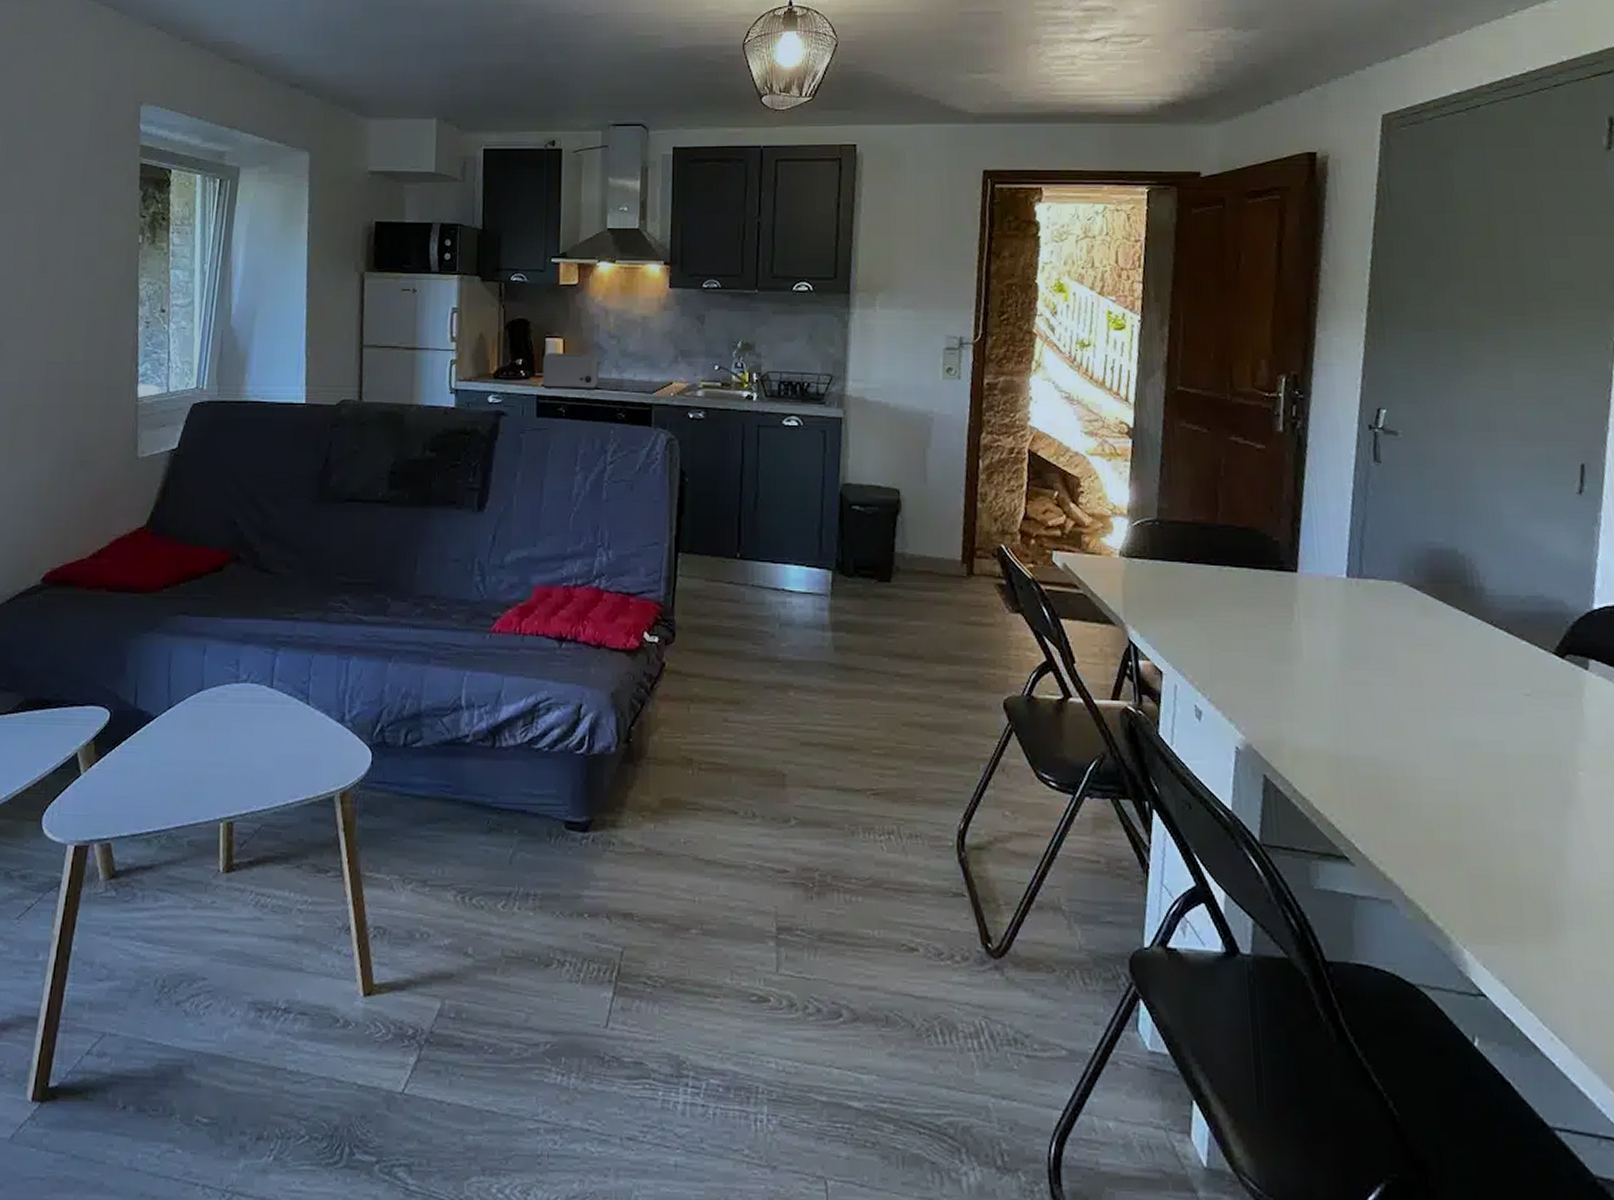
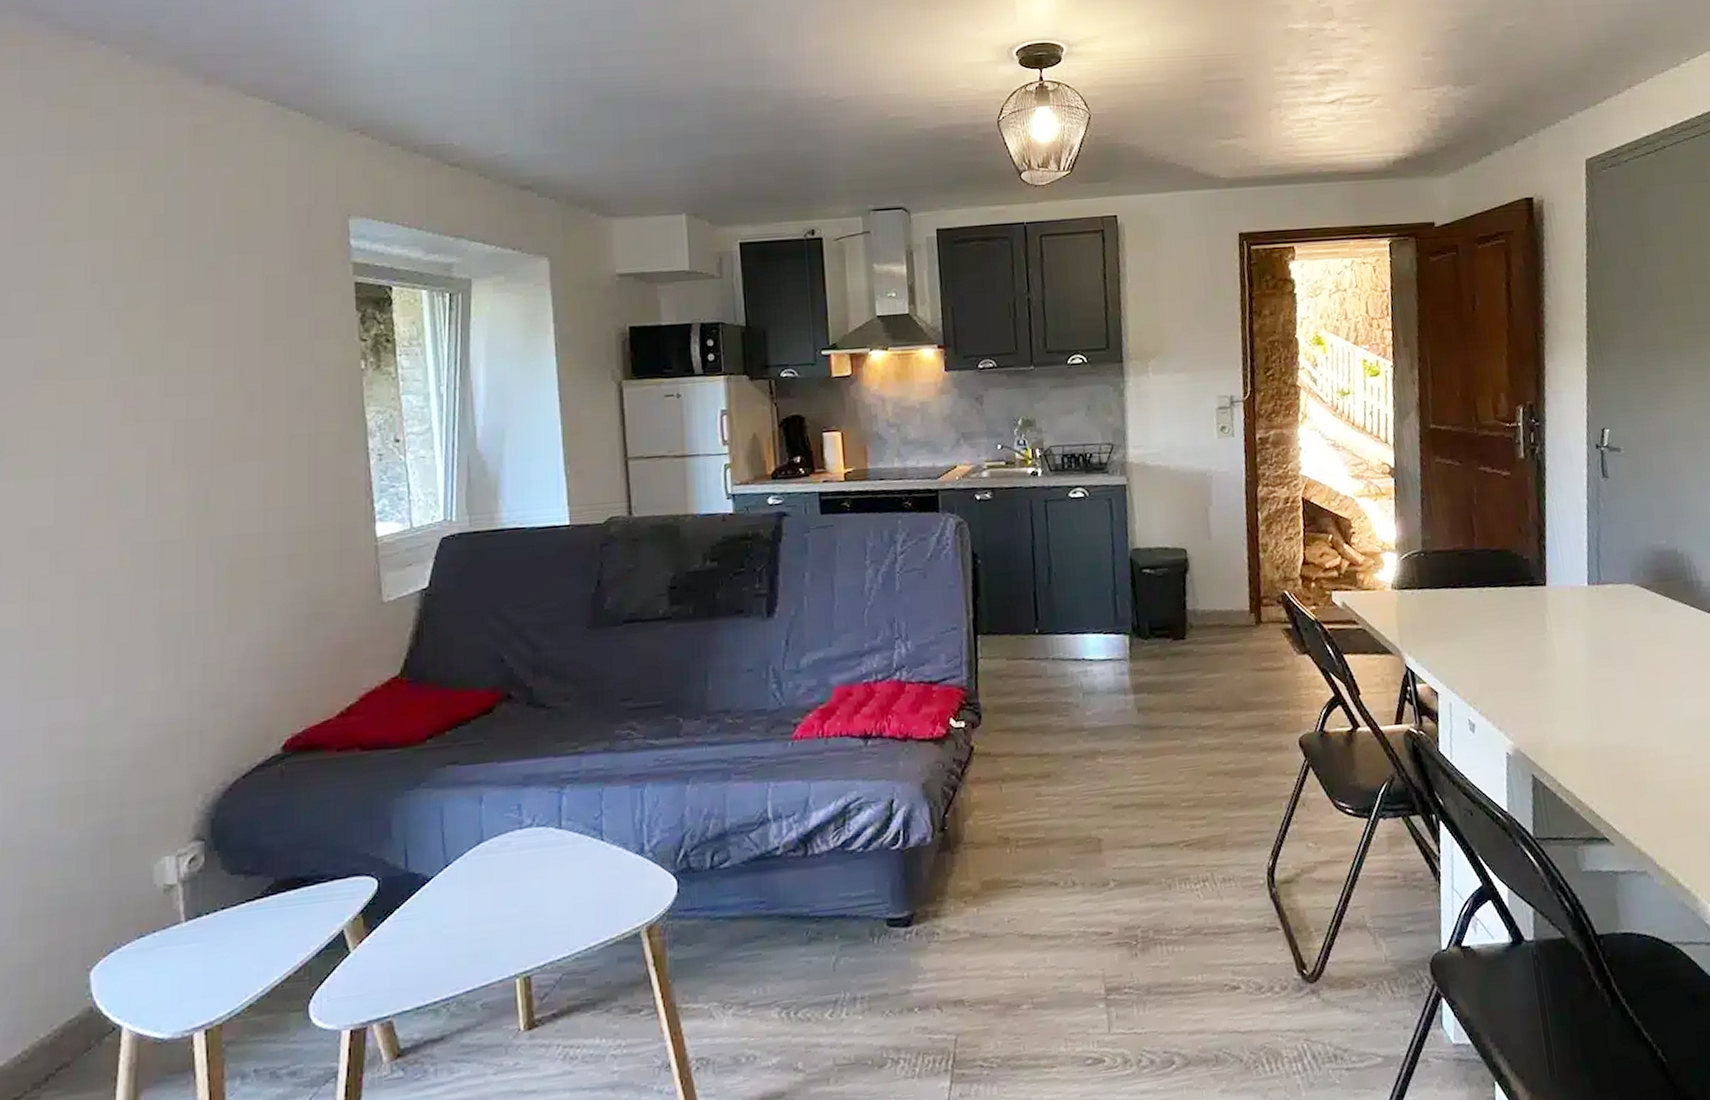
toaster: present [542,353,602,391] -> none [821,444,883,485]

